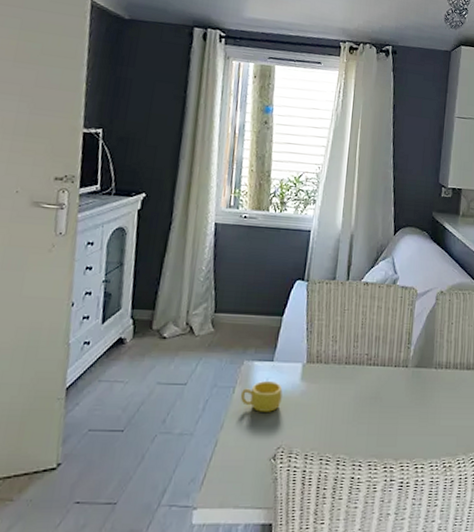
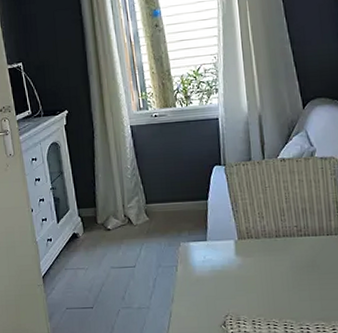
cup: present [240,381,283,412] -> none [183,258,221,286]

